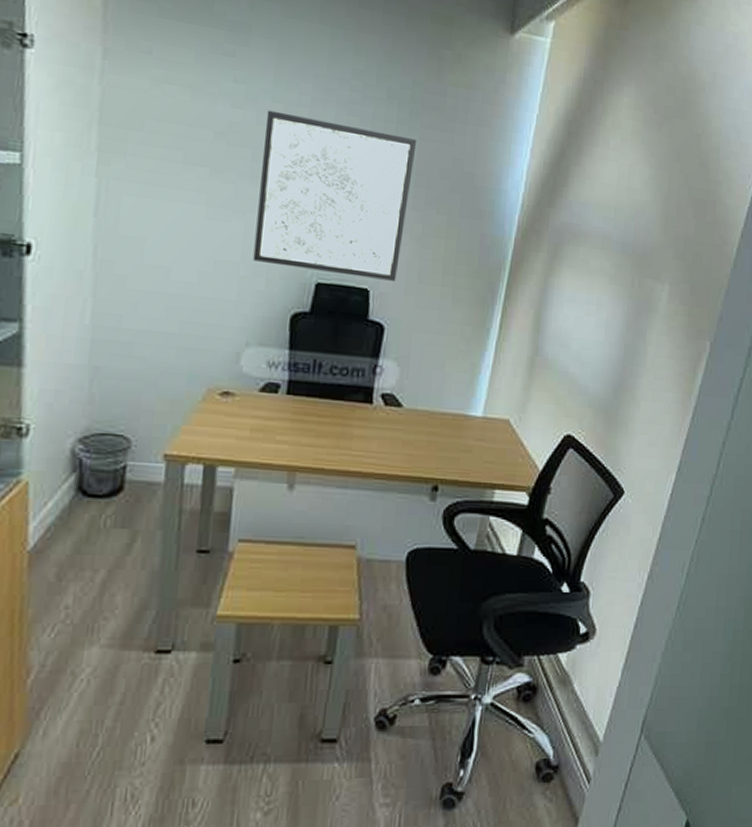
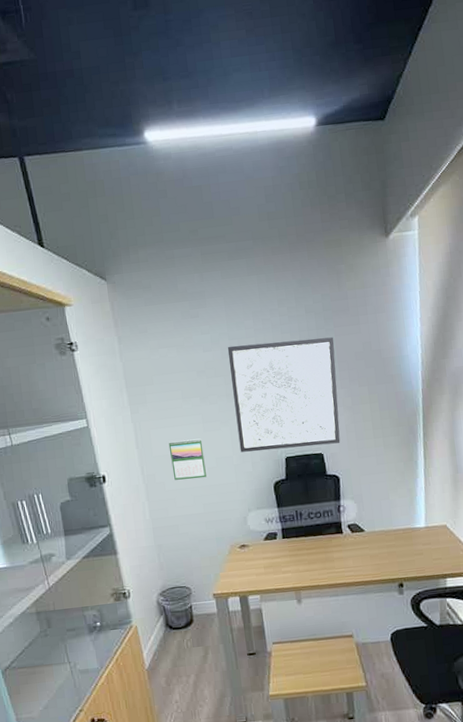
calendar: none [143,220,200,284] -> present [168,438,207,480]

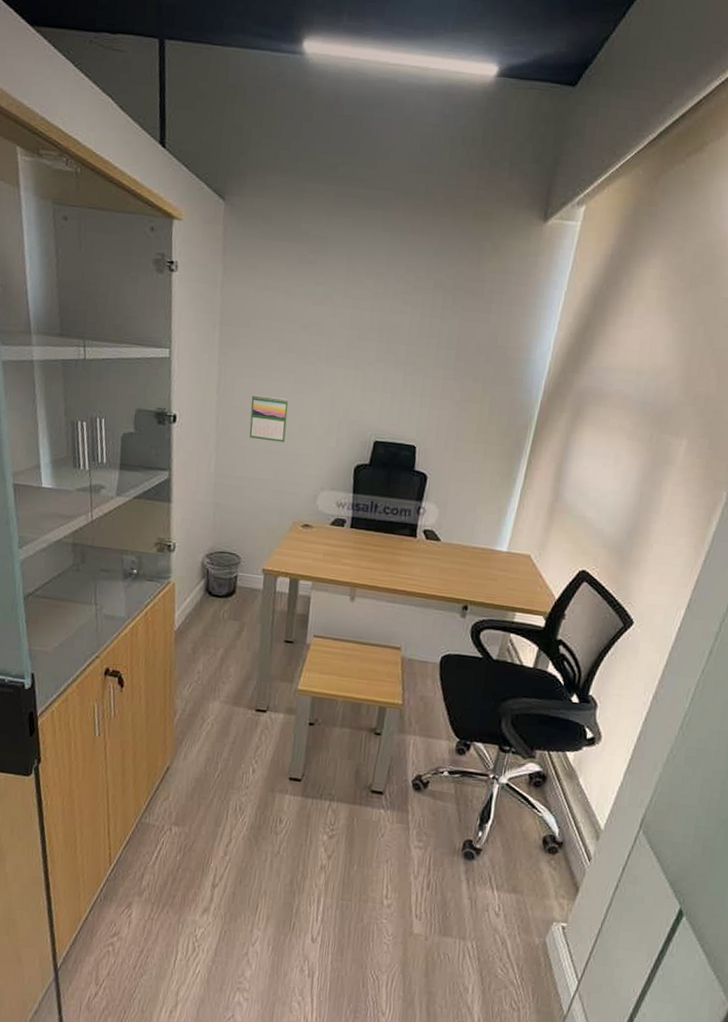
wall art: present [227,337,341,452] -> none [327,304,459,439]

